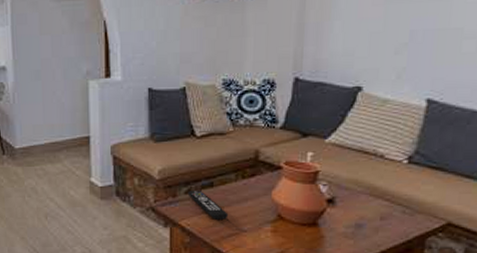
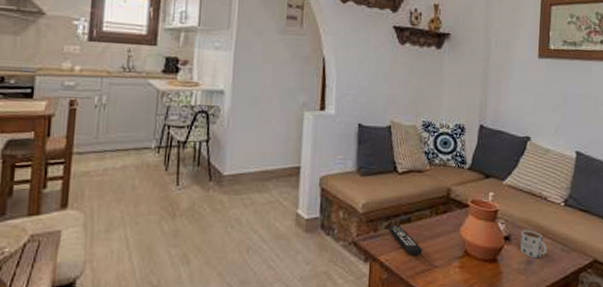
mug: none [347,191,384,222] -> present [519,229,548,259]

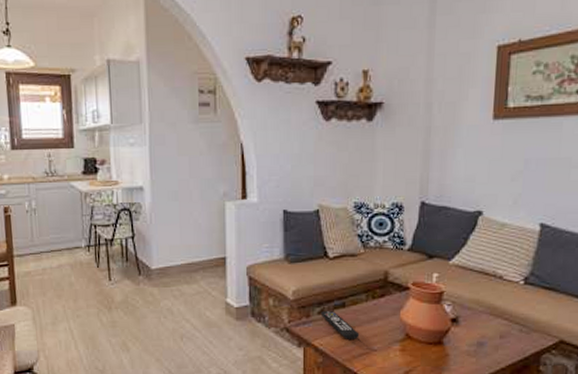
mug: present [519,229,548,259] -> none [469,310,503,340]

